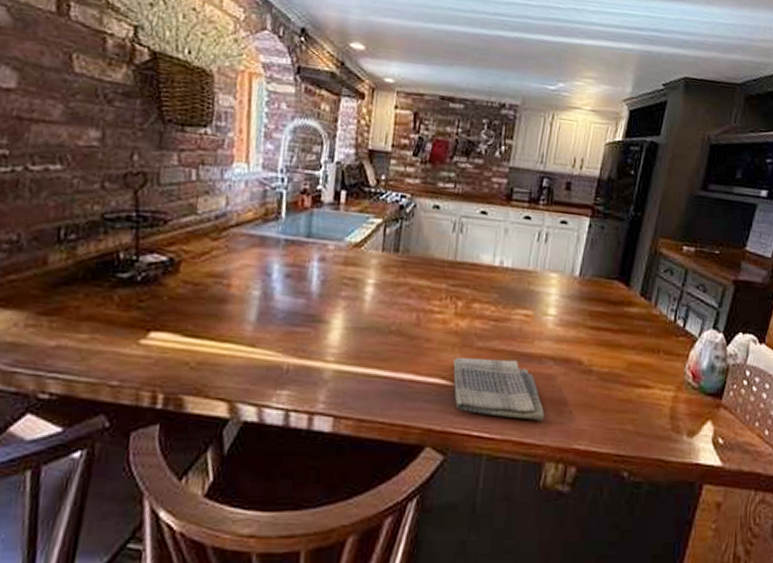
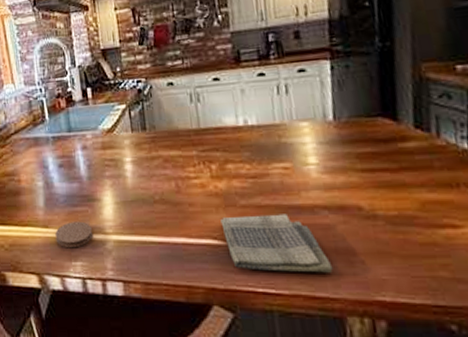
coaster: none [261,343,311,375] -> present [55,221,93,248]

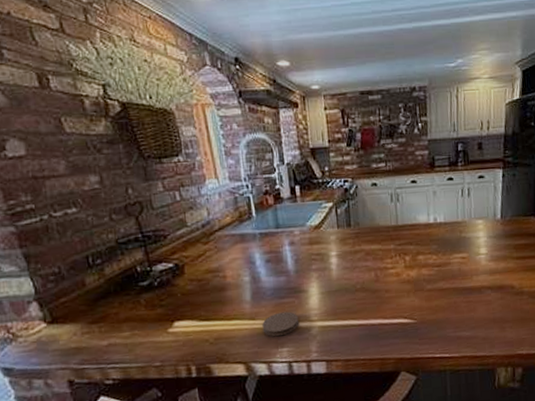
dish towel: present [220,214,333,273] -> none [410,294,491,341]

